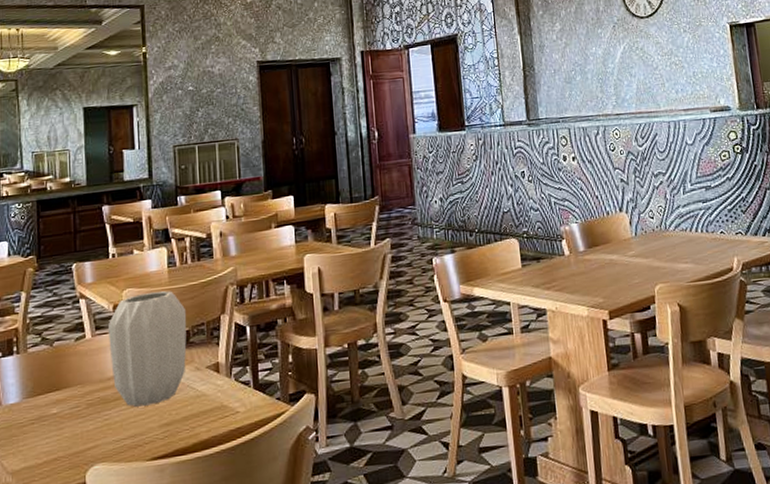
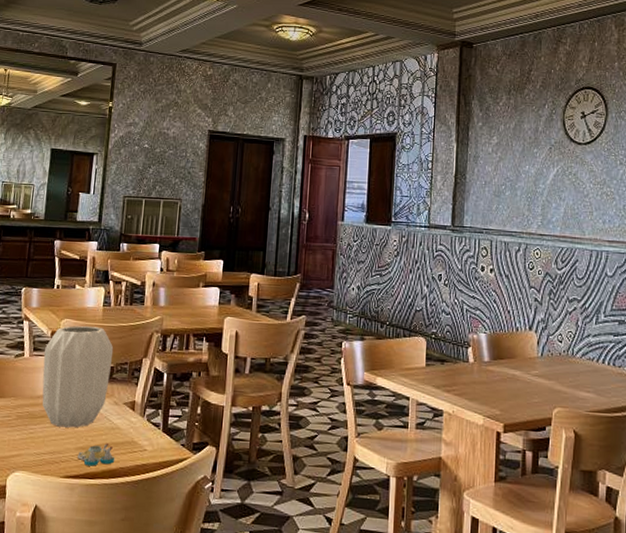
salt and pepper shaker set: none [163,412,206,442] -> present [78,442,115,466]

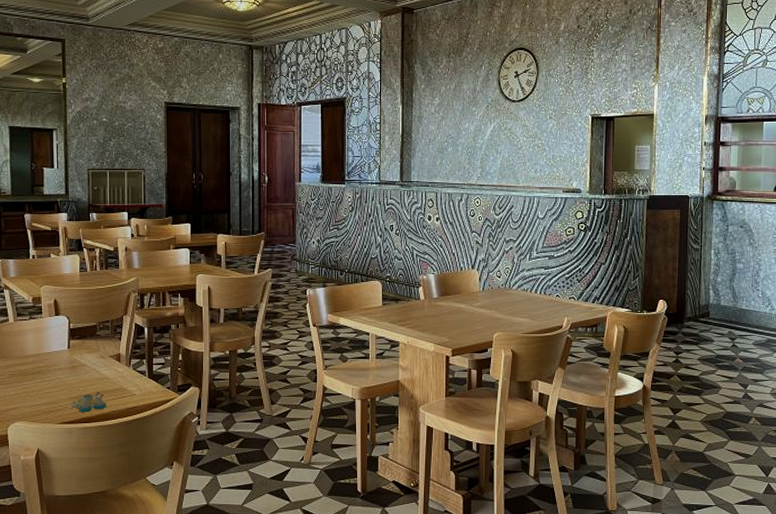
vase: present [42,325,114,428] -> none [28,290,95,381]

